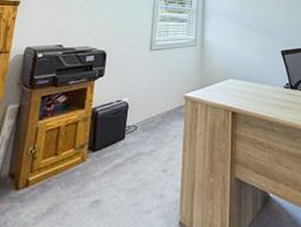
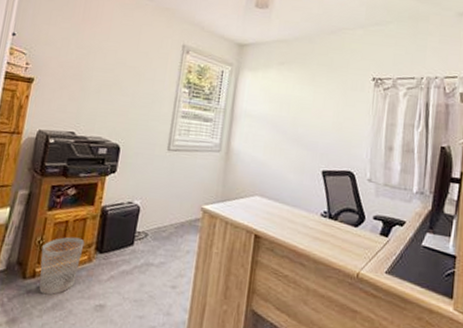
wastebasket: none [33,141,77,201] -> present [39,236,85,295]

